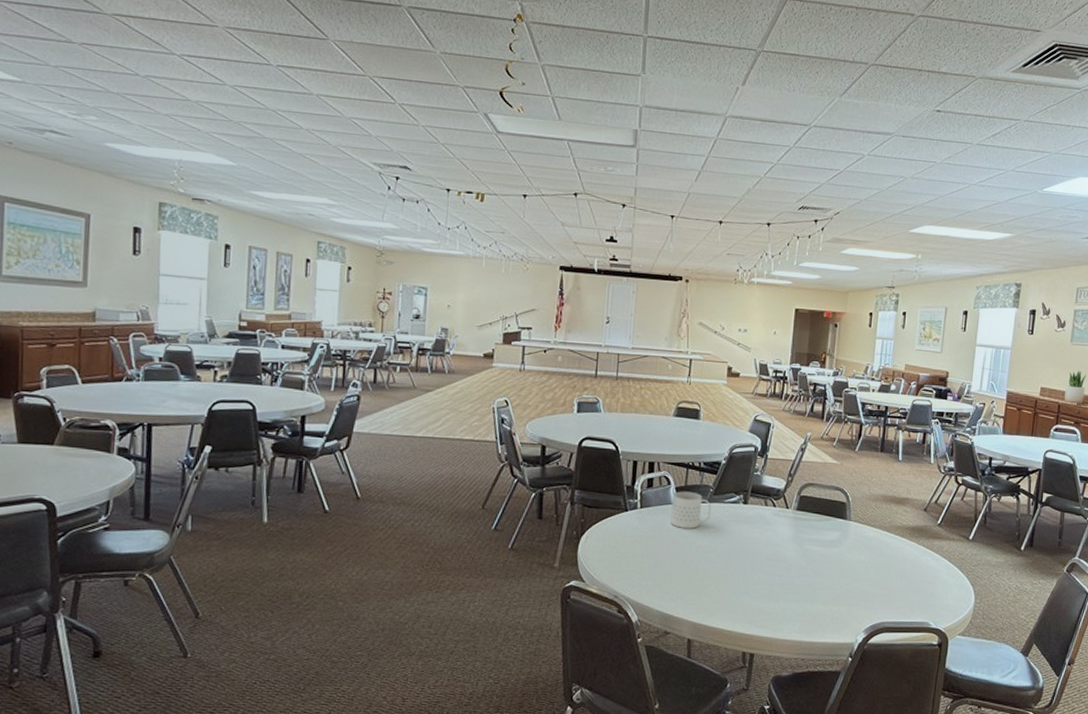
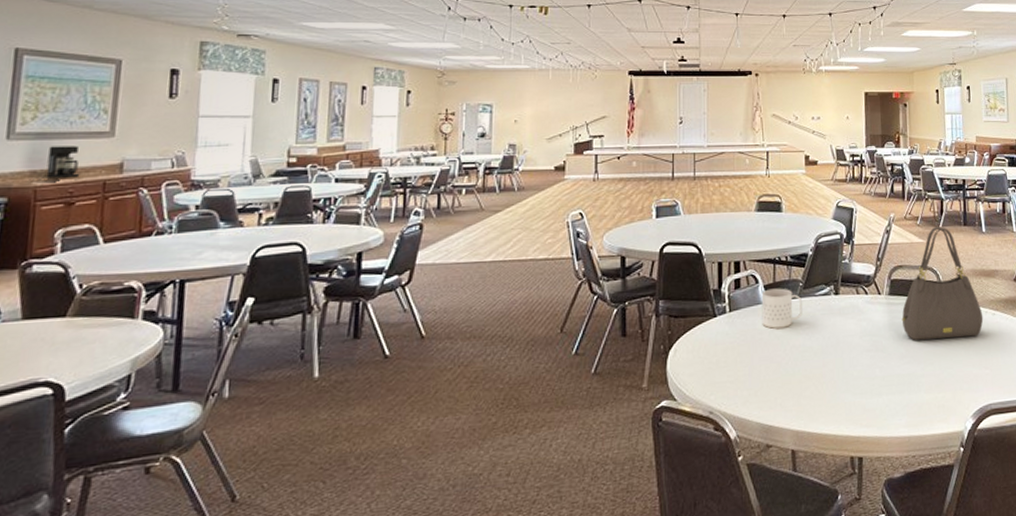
coffee maker: none [30,290,59,322] -> present [46,146,80,179]
handbag: none [806,450,888,559] -> present [901,227,984,340]

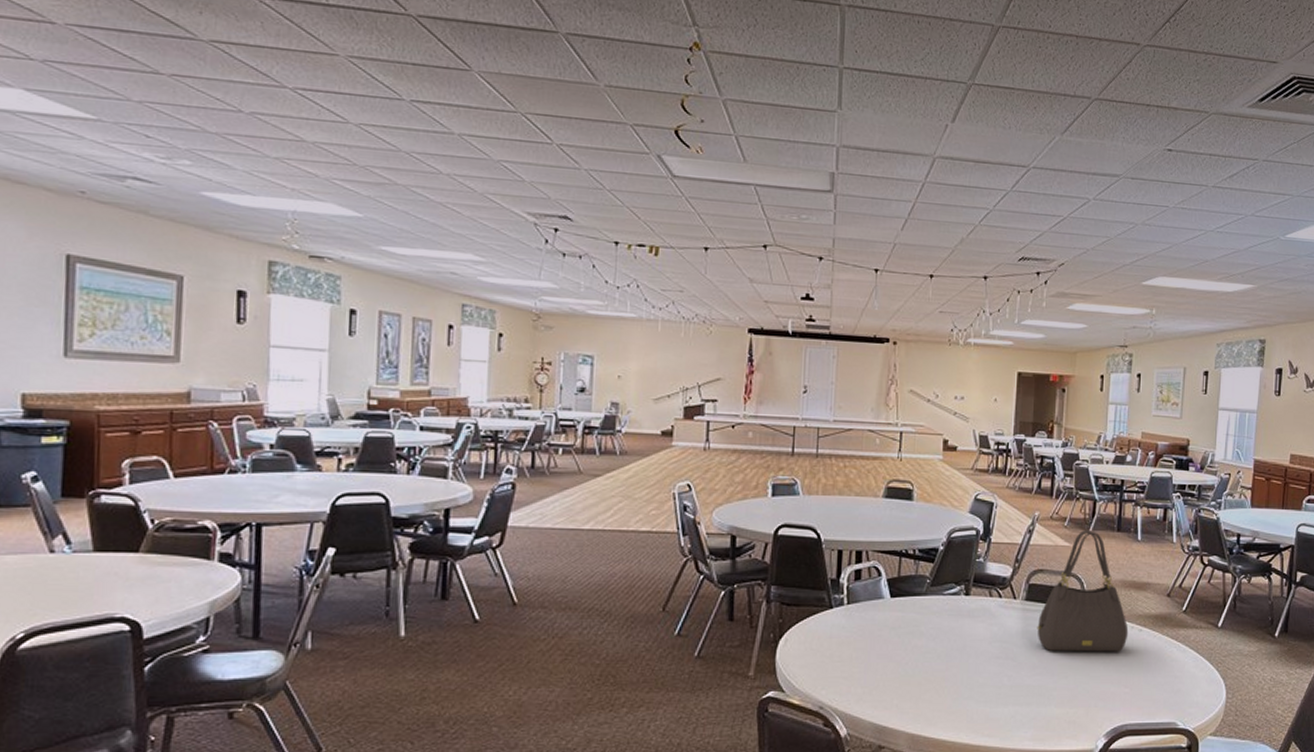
coffee maker: present [46,146,80,179] -> none [108,368,145,404]
mug: present [761,288,802,329] -> none [882,583,928,626]

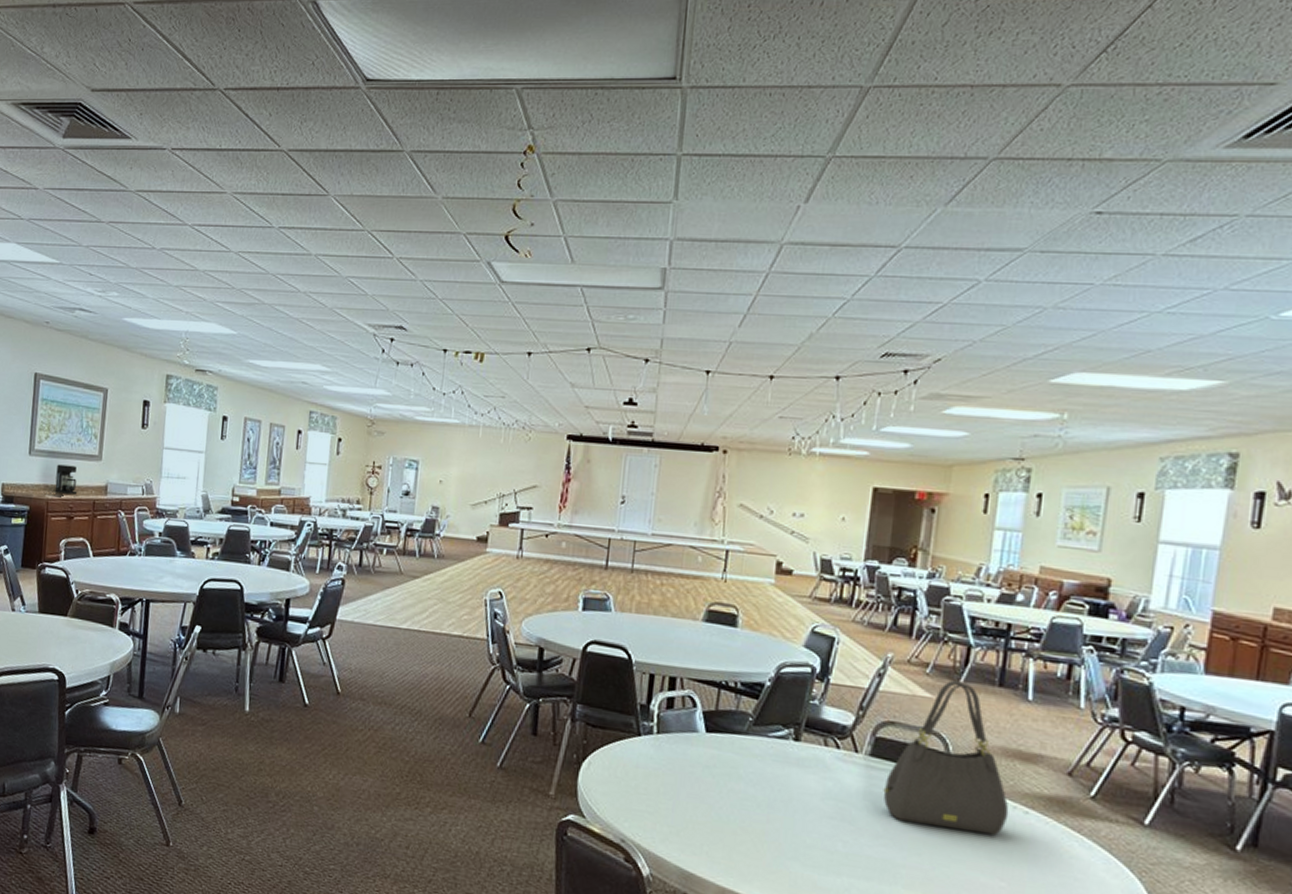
coffee maker: none [108,368,145,404] -> present [54,464,78,495]

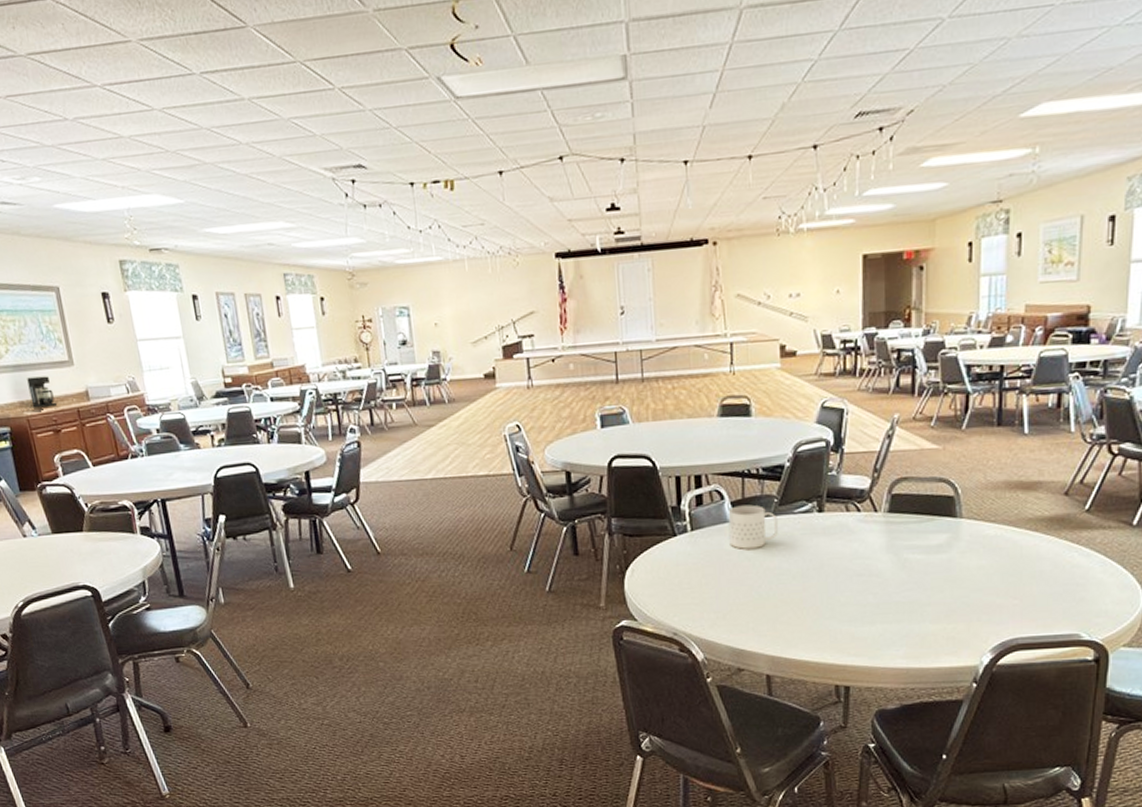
mug: none [695,716,750,767] -> present [728,504,778,549]
handbag: present [883,680,1009,836] -> none [904,428,1016,565]

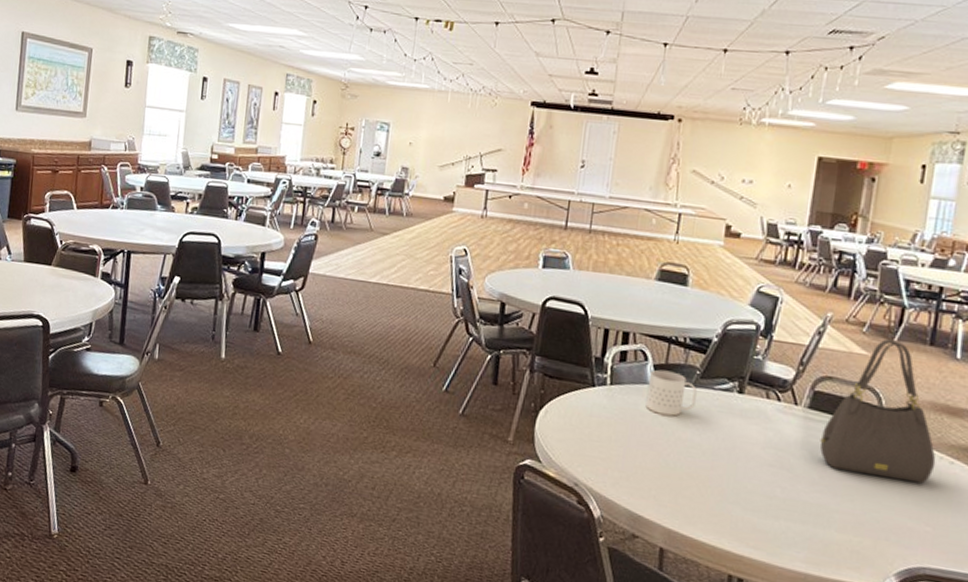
coffee maker: present [27,376,58,408] -> none [40,120,62,150]
handbag: none [904,428,1016,565] -> present [820,339,936,484]

